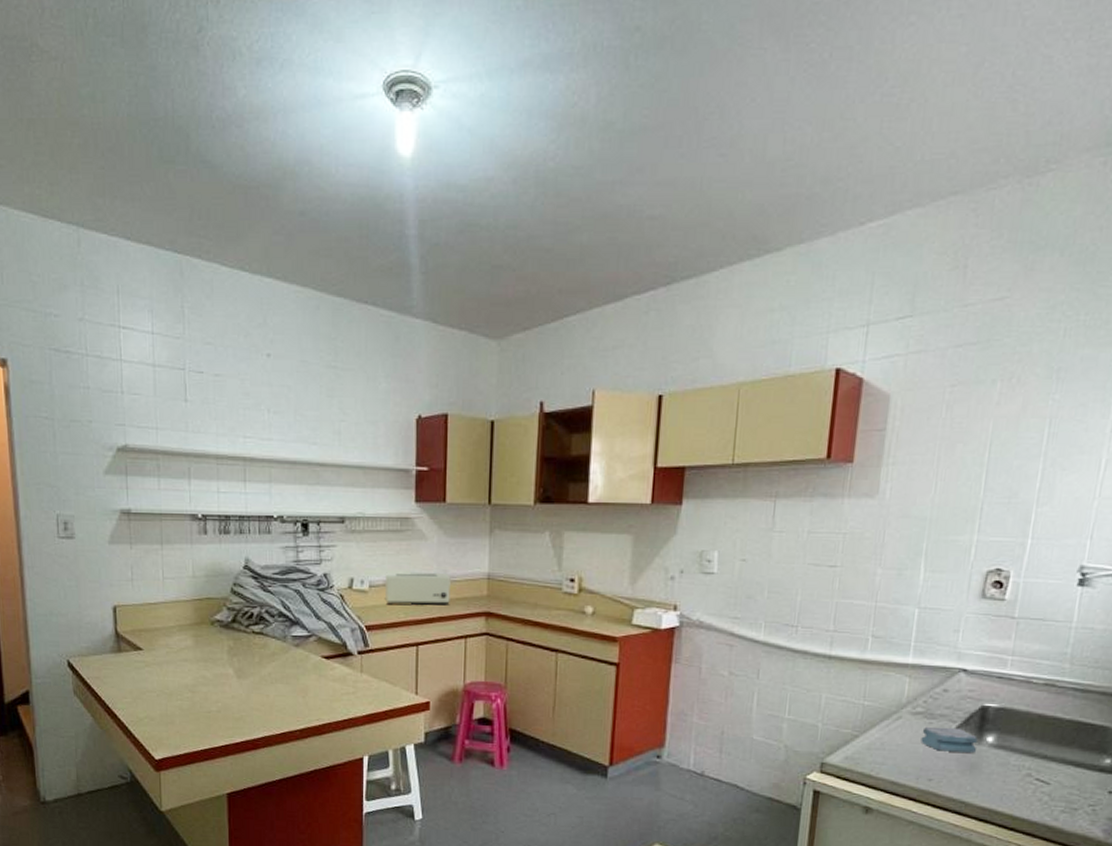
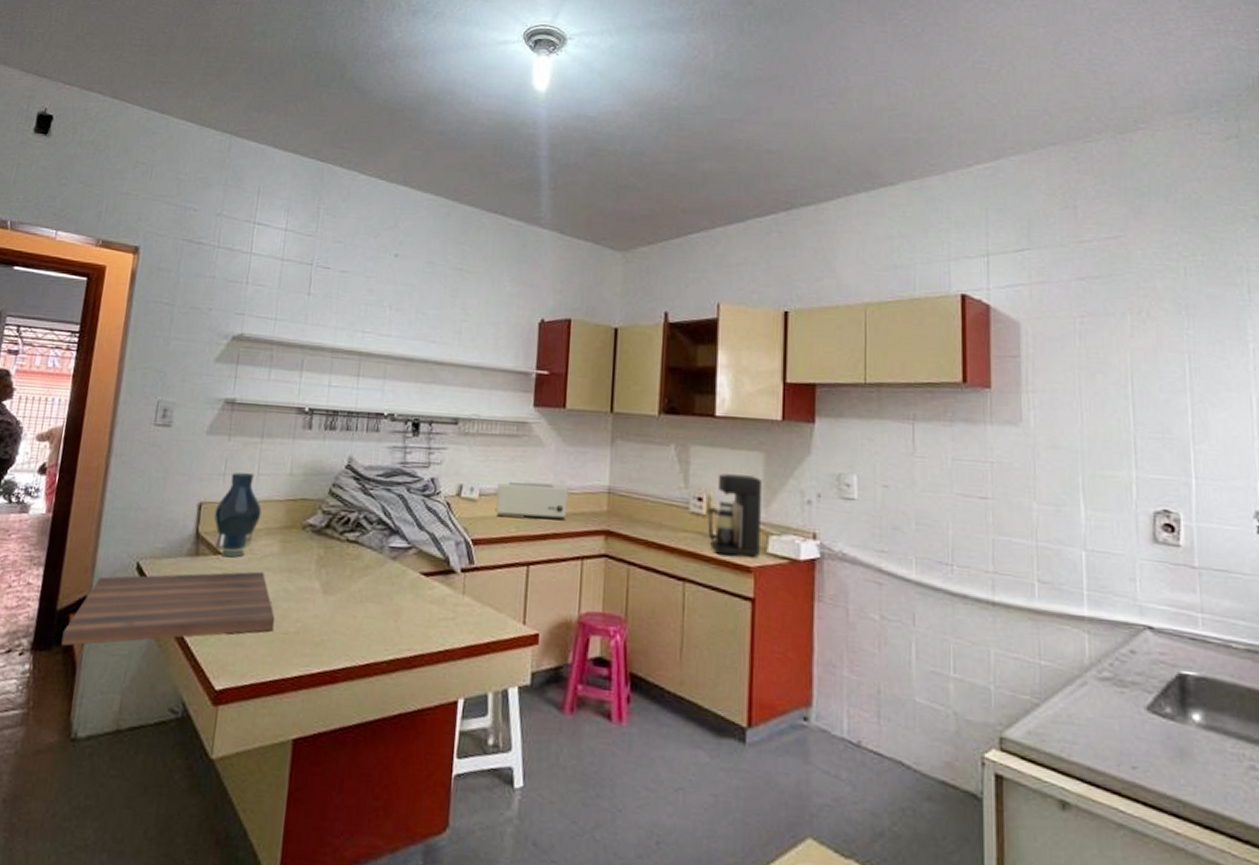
cutting board: none [14,662,198,732] -> present [61,571,276,647]
vase: none [128,578,172,652] -> present [213,472,262,558]
coffee maker: none [579,556,631,630] -> present [707,473,763,558]
sponge: present [920,726,977,753] -> none [1114,696,1182,734]

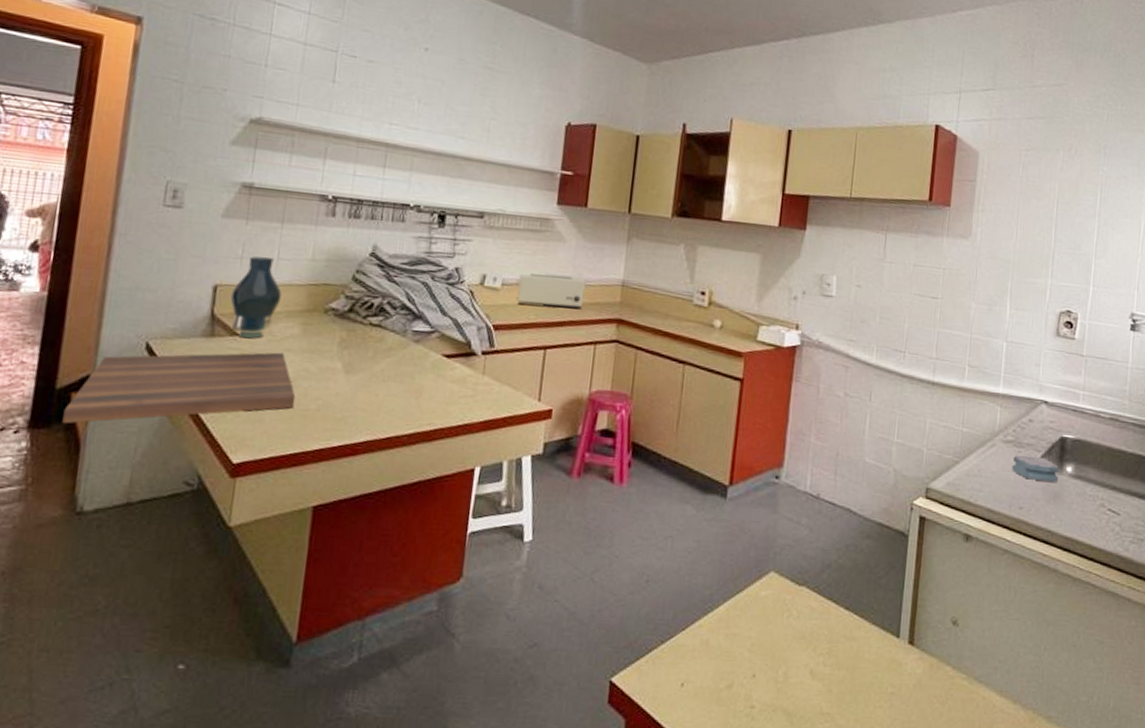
coffee maker: present [707,473,763,558] -> none [708,271,758,345]
sponge: none [1114,696,1182,734] -> present [1012,455,1059,482]

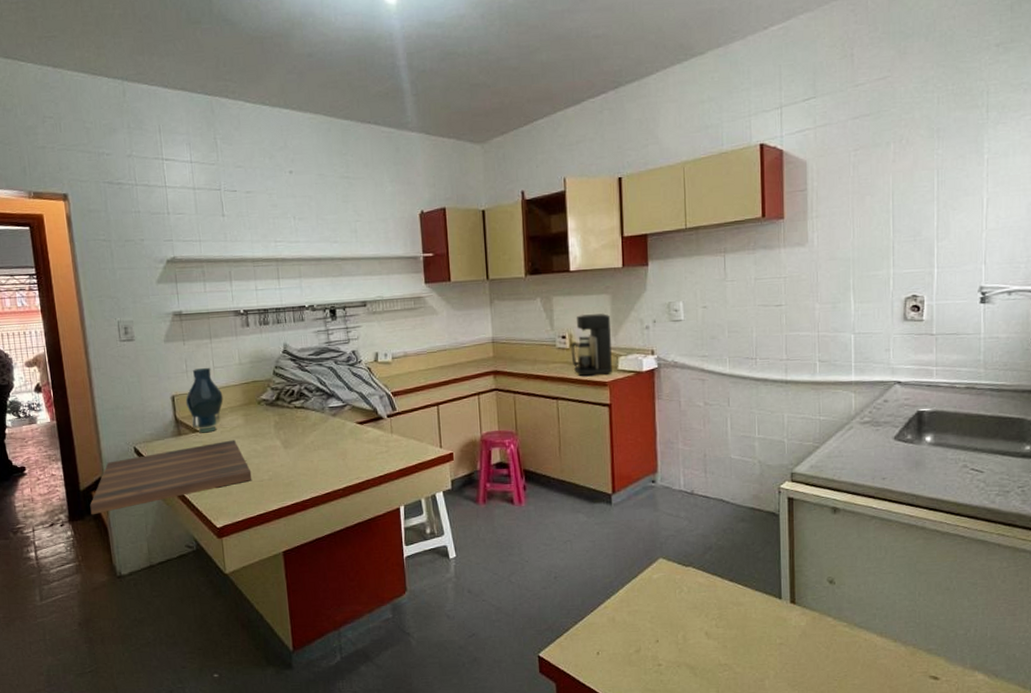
toaster: present [516,271,586,310] -> none [404,340,462,373]
coffee maker: none [708,271,758,345] -> present [571,313,612,376]
sponge: present [1012,455,1059,482] -> none [871,431,918,453]

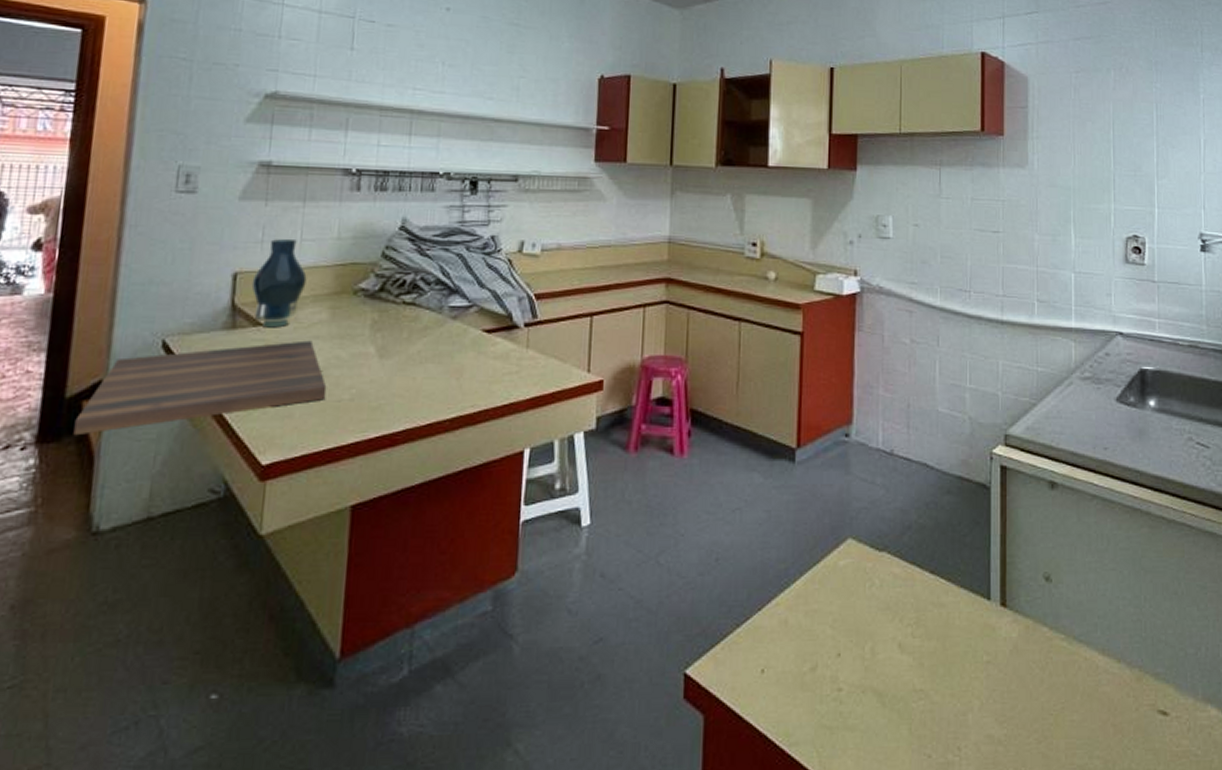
coffee maker: present [571,313,612,376] -> none [761,220,811,296]

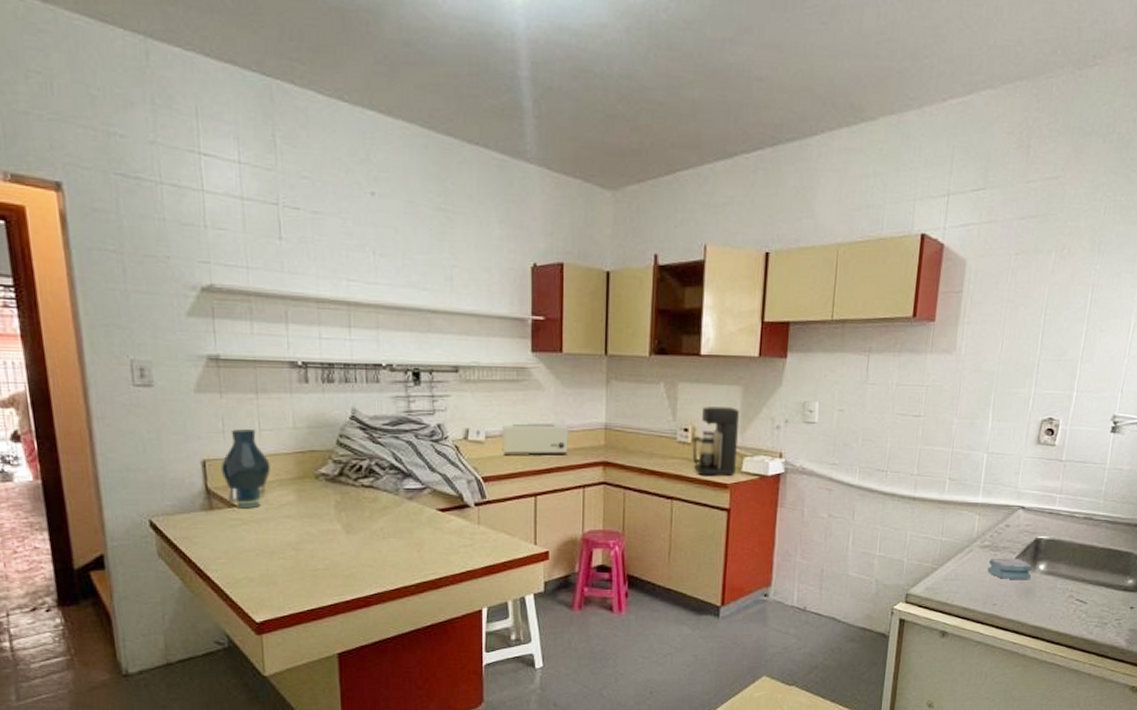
cutting board: present [73,340,327,436] -> none [87,519,303,600]
toaster: none [557,235,631,271] -> present [501,422,570,456]
coffee maker: none [761,220,811,296] -> present [692,406,740,477]
sponge: none [1092,392,1141,418] -> present [987,558,1032,579]

